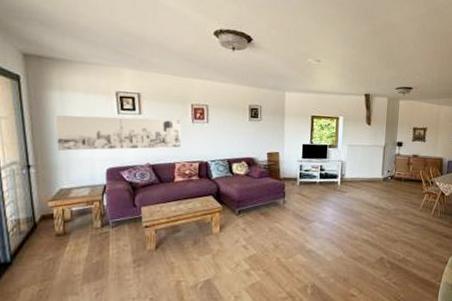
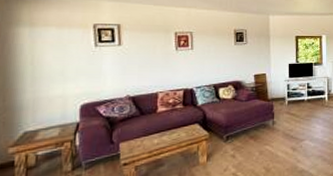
wall art: present [55,115,182,151] -> none [22,48,165,89]

